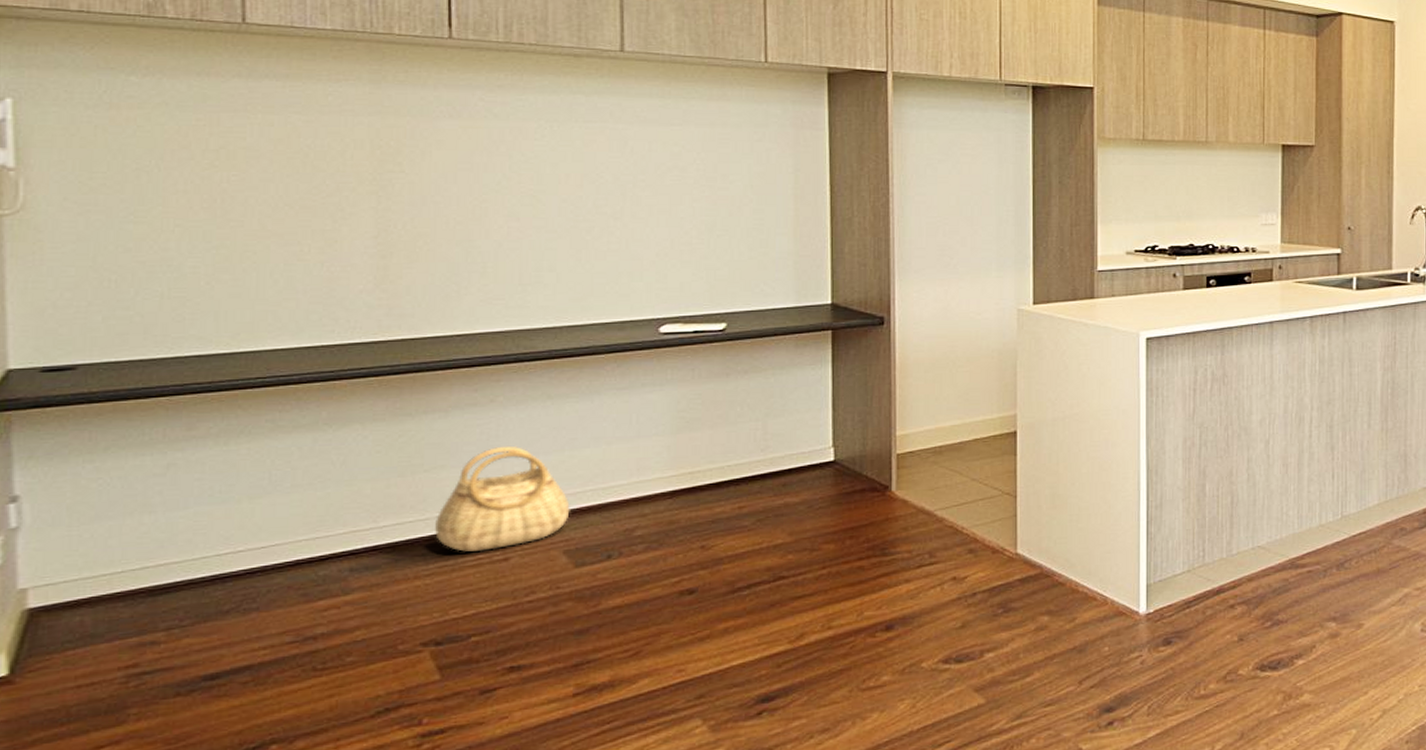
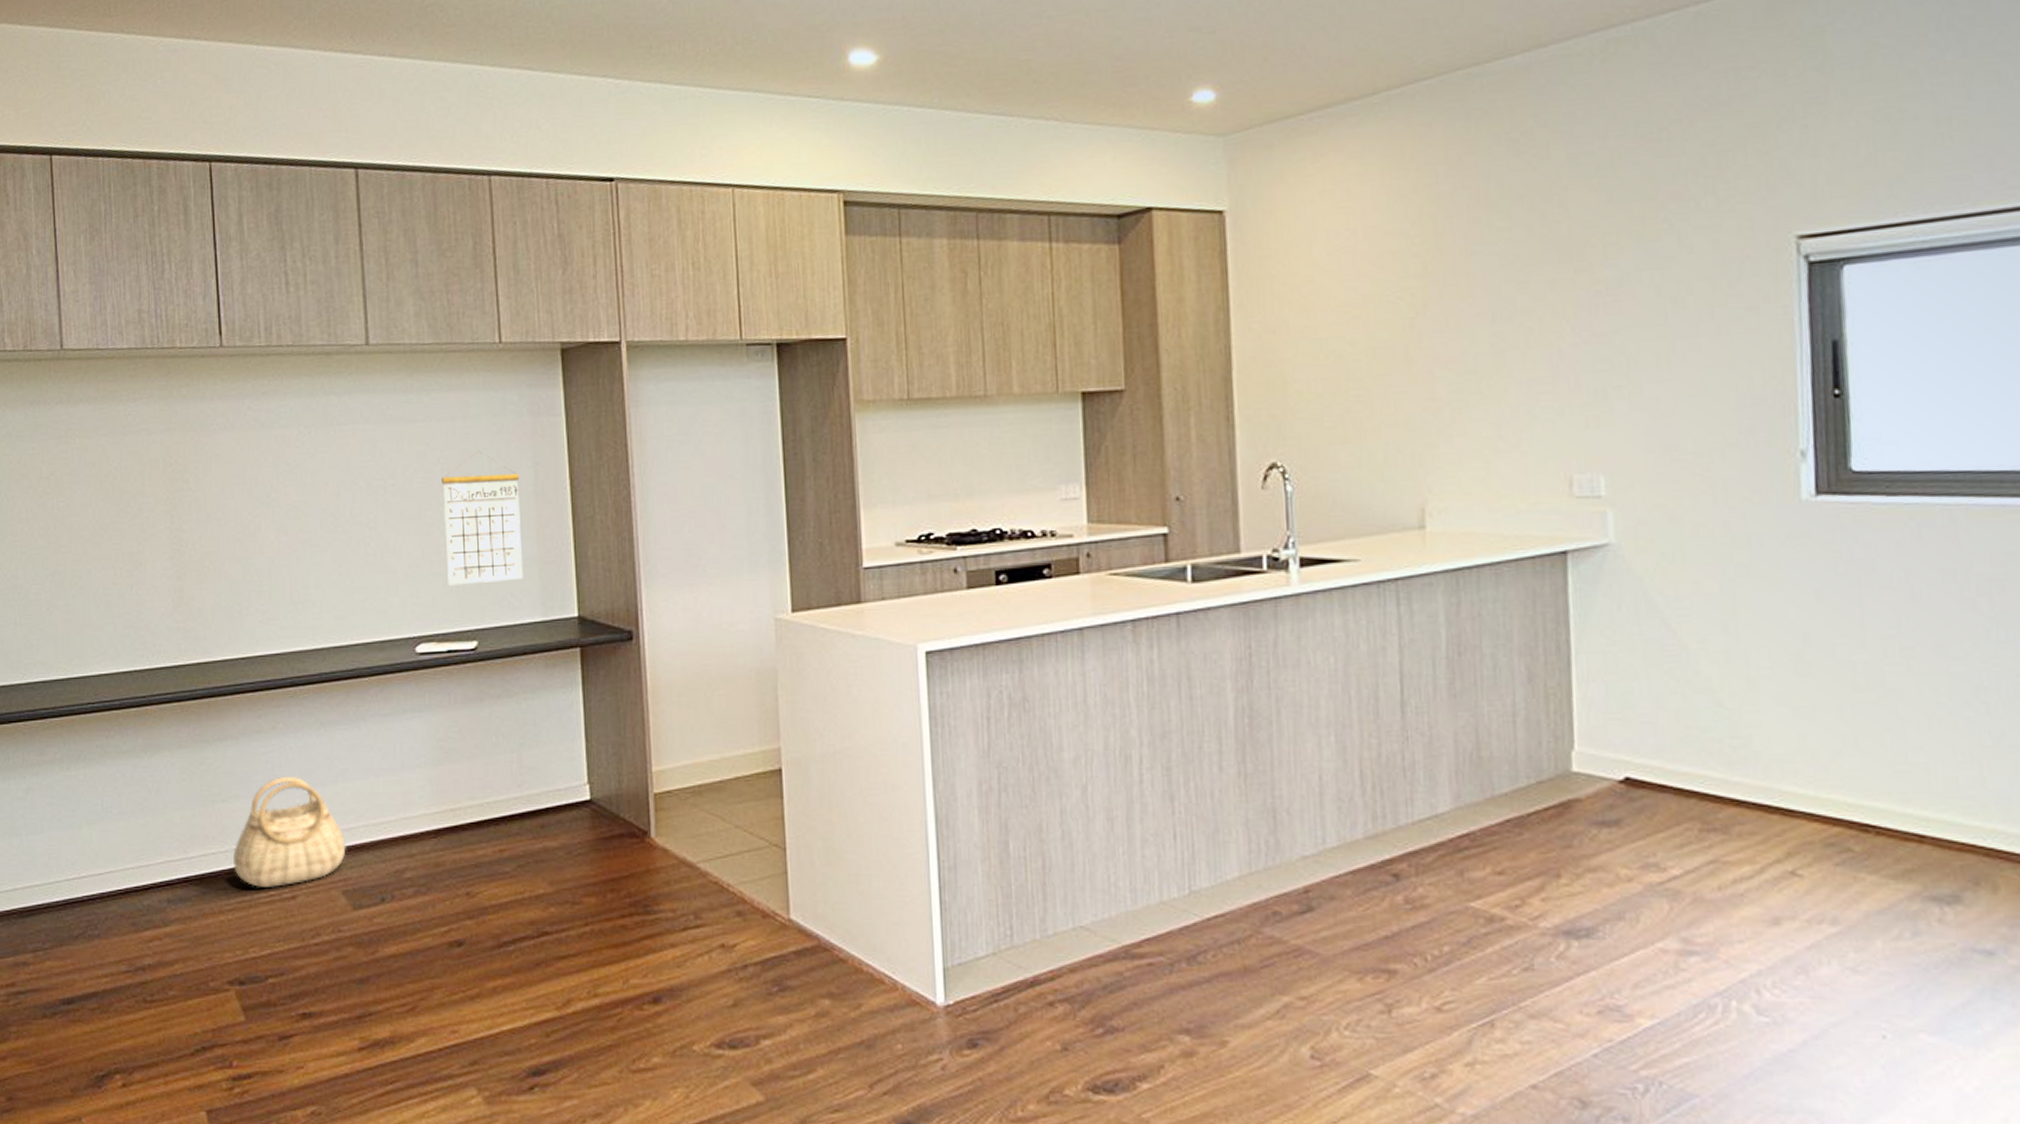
calendar: none [696,155,778,273] -> present [441,451,524,586]

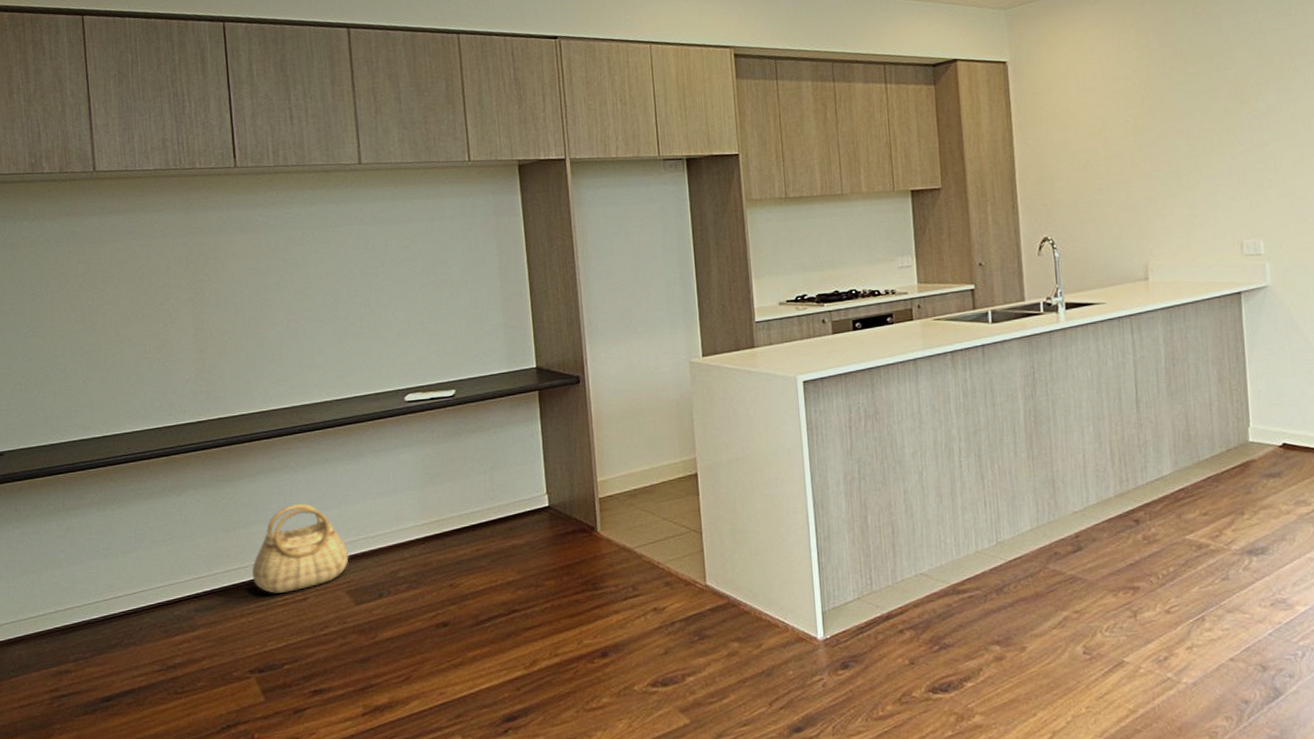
calendar: present [441,451,524,586] -> none [423,243,492,348]

